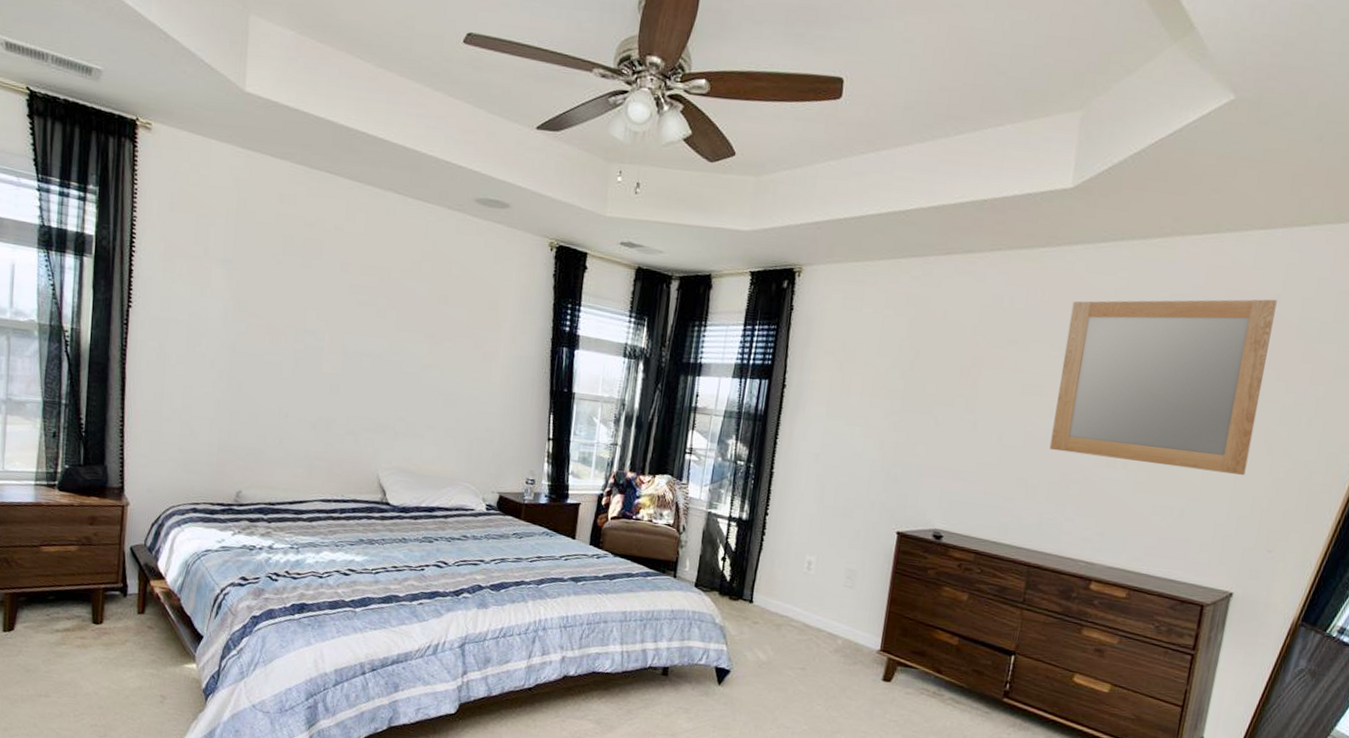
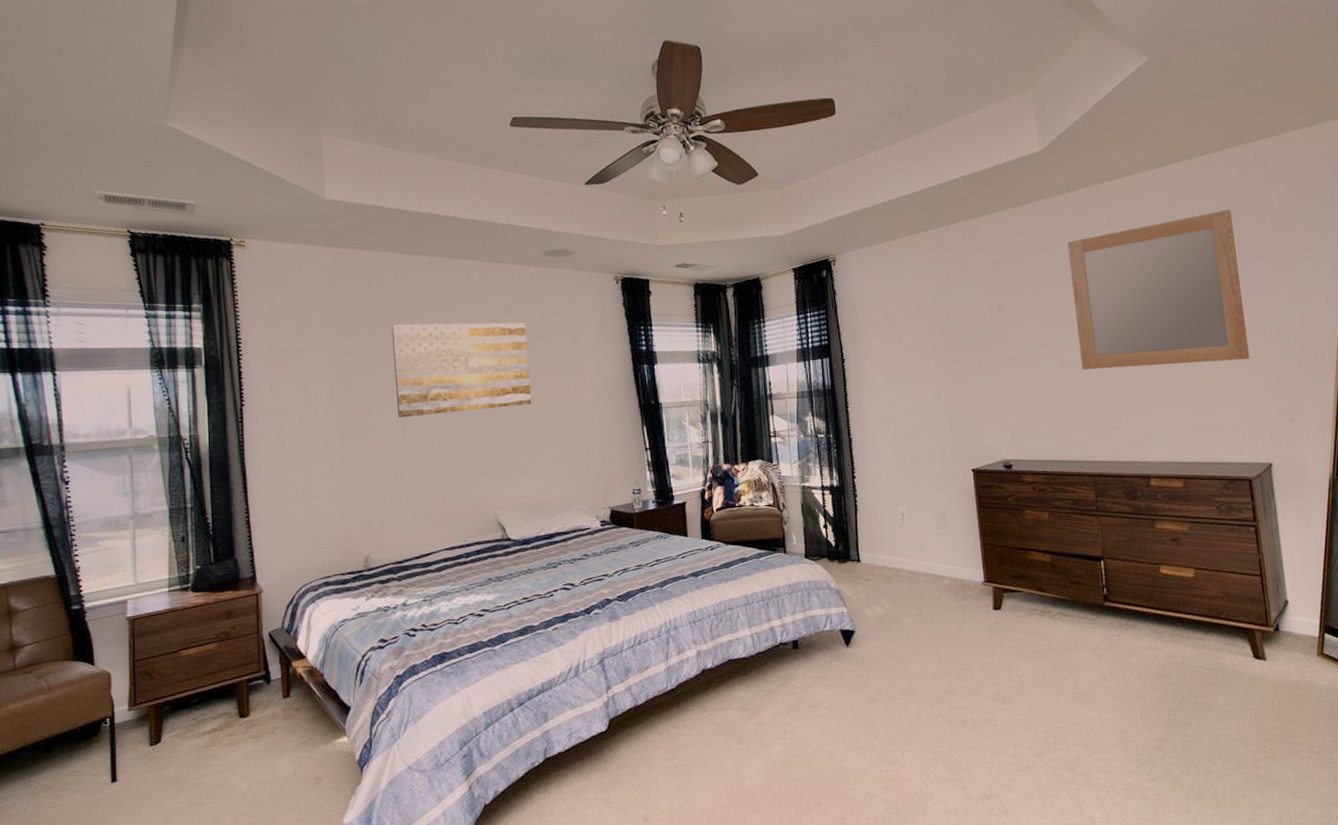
wall art: none [291,249,443,367] -> present [391,322,532,418]

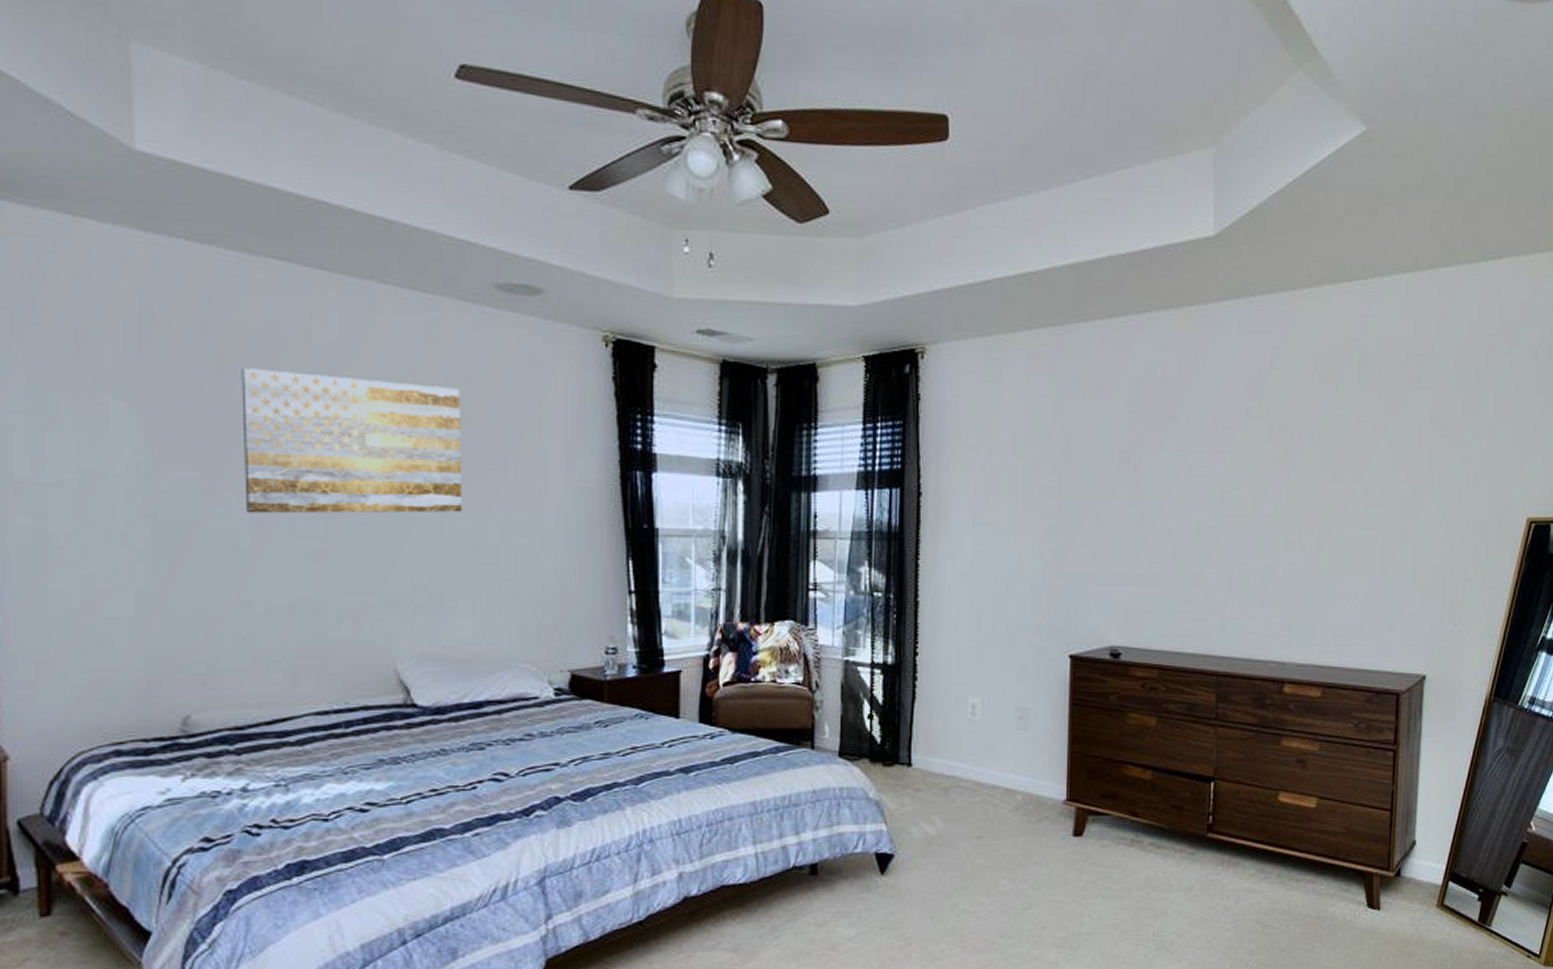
home mirror: present [1067,209,1250,370] -> none [1224,348,1432,544]

